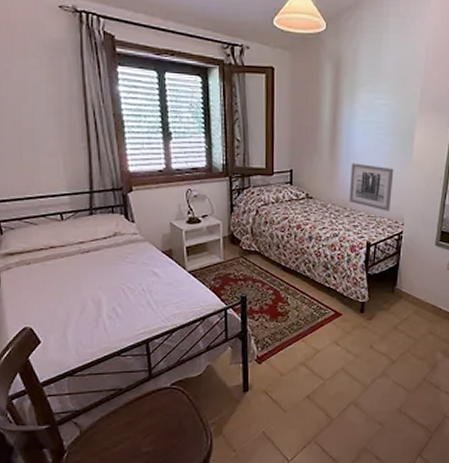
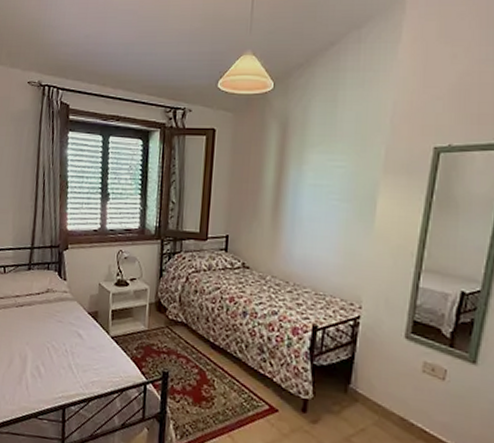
wall art: present [349,163,394,211] -> none [292,231,350,290]

